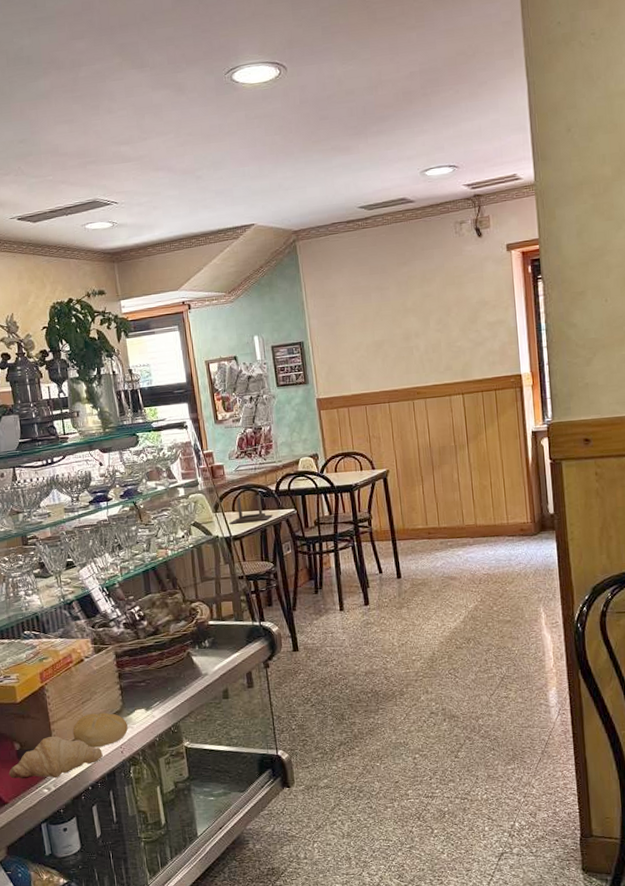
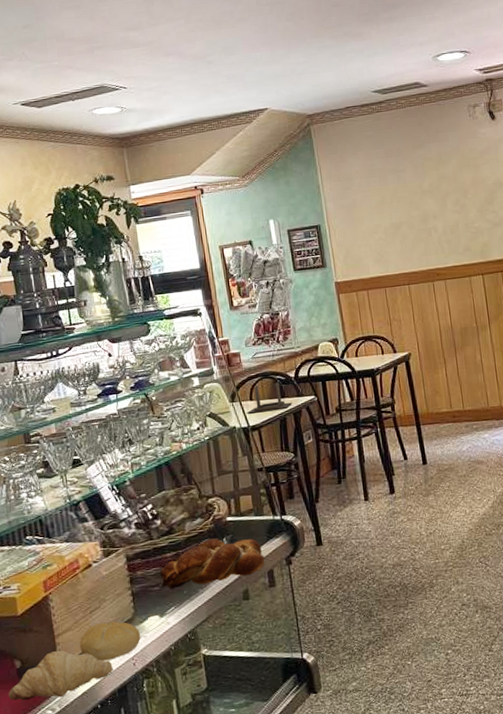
bread loaf: none [146,640,244,686] -> present [159,538,265,590]

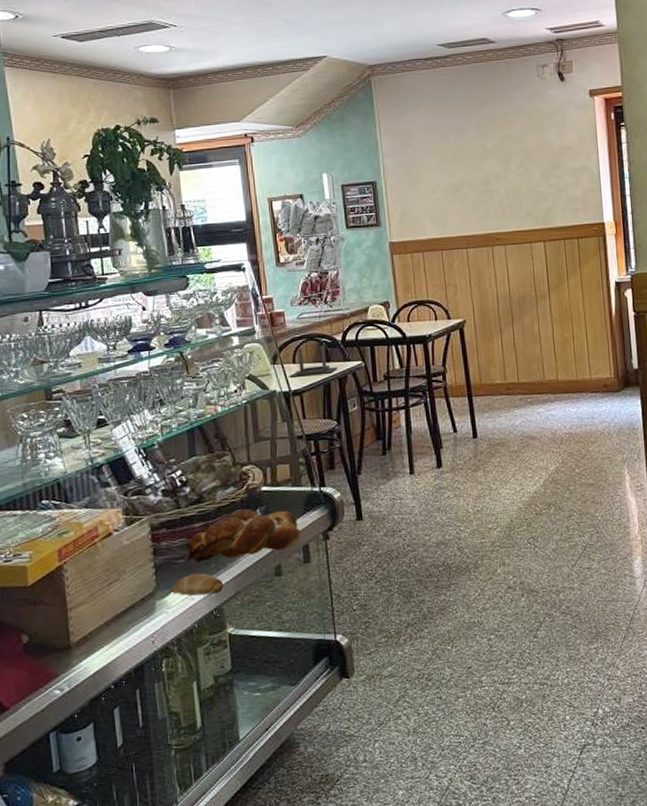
croissant: present [8,650,113,701] -> none [12,624,130,679]
bread roll: present [80,621,140,661] -> none [94,595,161,638]
bread roll: none [148,599,197,621] -> present [171,573,224,596]

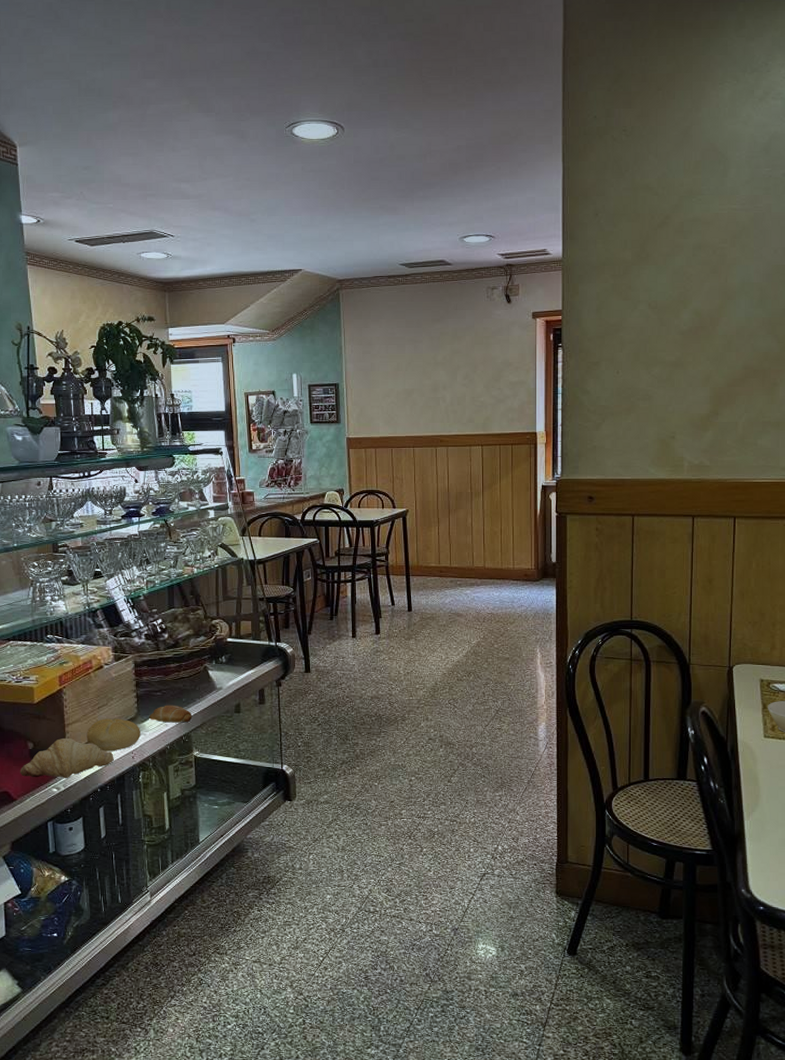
croissant: none [12,624,130,679] -> present [20,737,114,779]
bread roll: none [94,595,161,638] -> present [86,718,140,751]
bread loaf: present [186,509,301,563] -> none [163,655,258,696]
napkin holder: present [288,345,338,378] -> none [254,522,297,548]

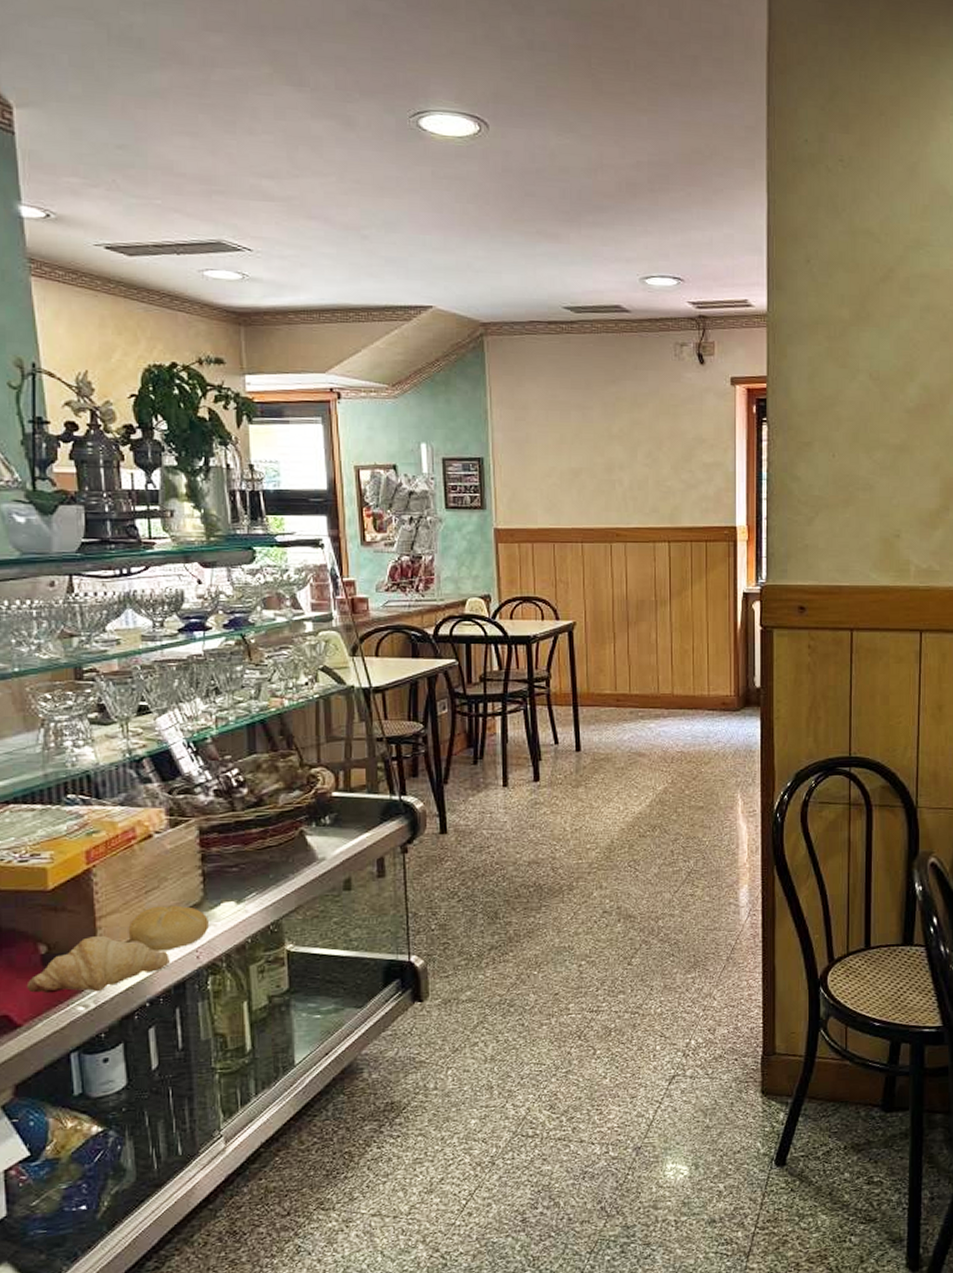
bread roll: present [149,705,193,723] -> none [221,883,284,908]

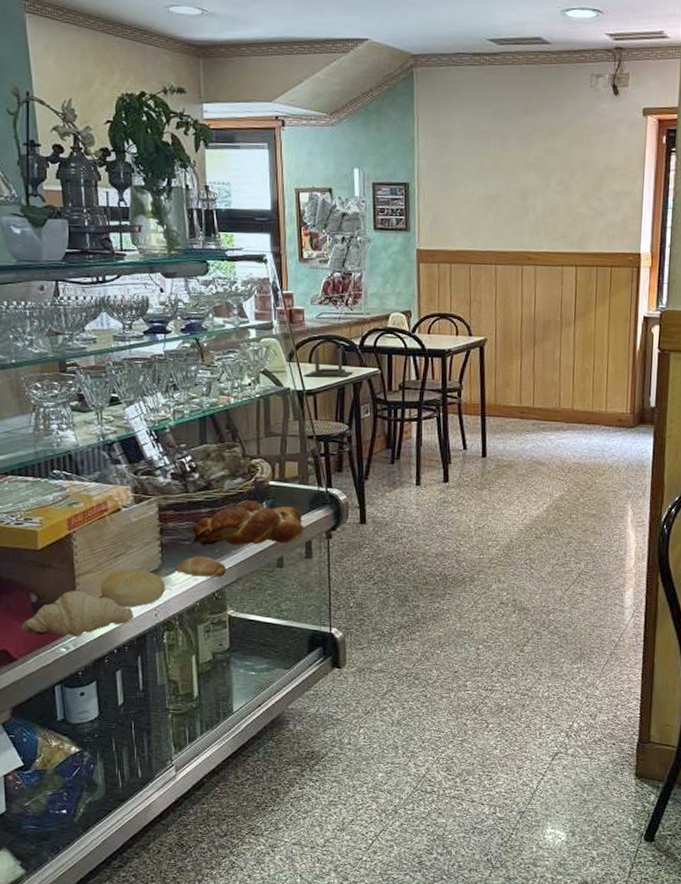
bread roll: none [221,883,284,908] -> present [175,556,227,577]
bread loaf: none [240,815,375,872] -> present [192,500,304,546]
napkin holder: none [369,638,428,672] -> present [303,347,354,378]

